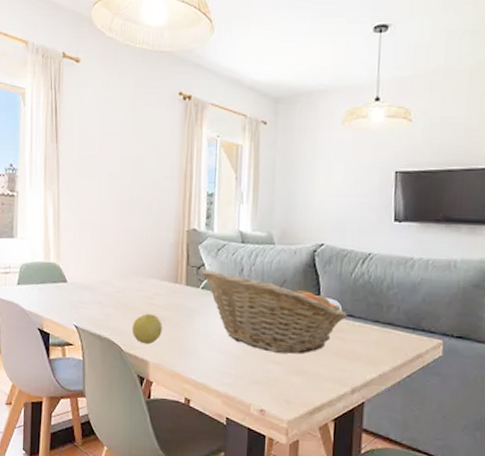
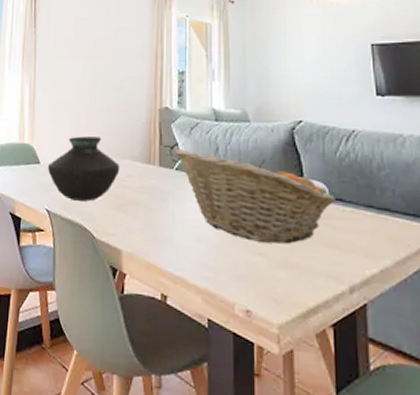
vase: none [74,256,148,318] -> present [47,136,120,202]
apple: present [132,313,163,345] -> none [105,196,136,231]

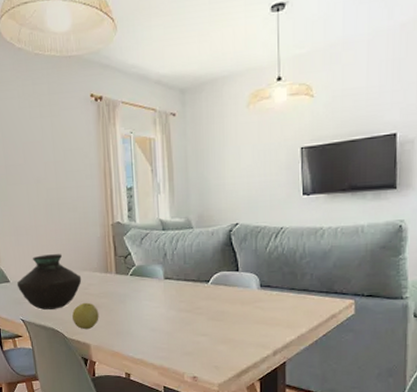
apple: none [105,196,136,231] -> present [72,302,99,330]
fruit basket: present [174,149,335,244] -> none [128,258,265,326]

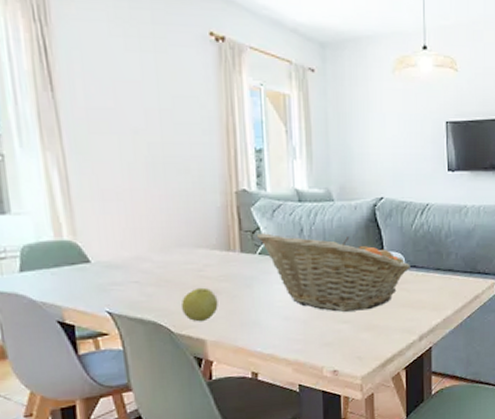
vase: present [16,254,82,310] -> none [101,226,195,298]
fruit basket: none [128,258,265,326] -> present [256,233,410,312]

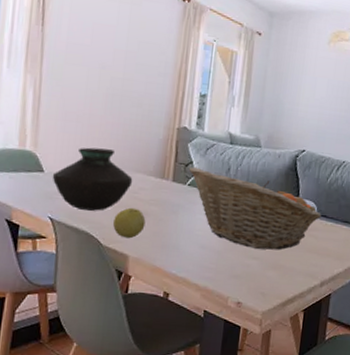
vase: none [101,226,195,298] -> present [52,147,133,211]

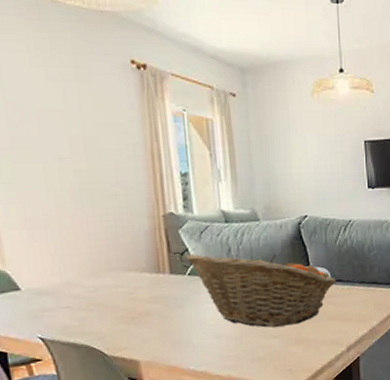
vase: present [52,147,133,211] -> none [31,252,126,323]
apple: present [113,207,146,239] -> none [114,309,150,344]

